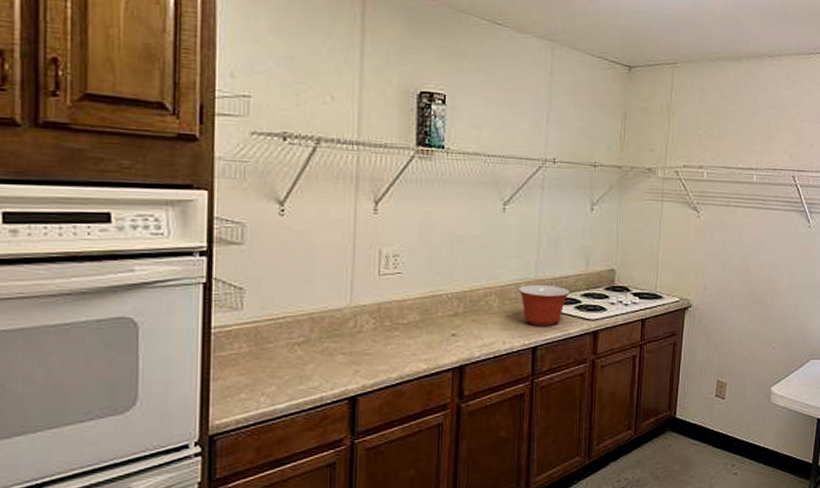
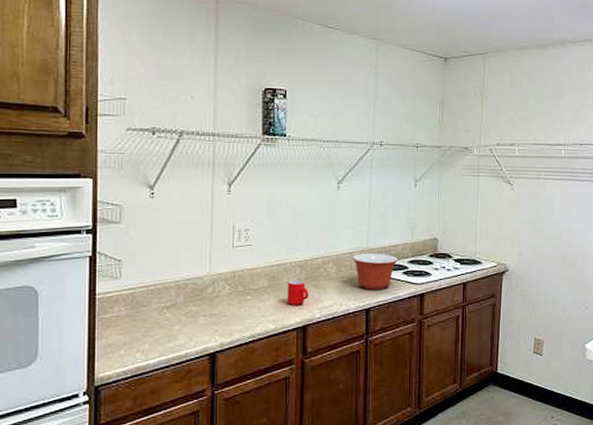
mug: none [441,313,468,342] -> present [287,280,310,305]

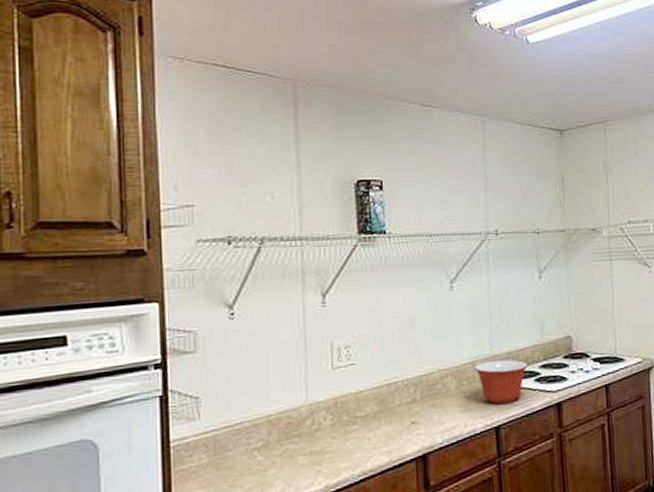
mug: present [287,280,310,305] -> none [400,400,428,431]

